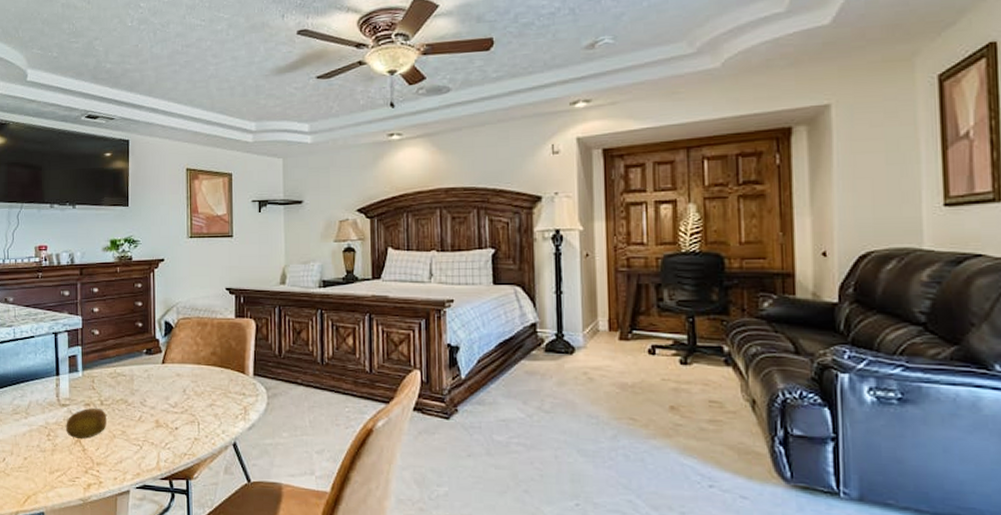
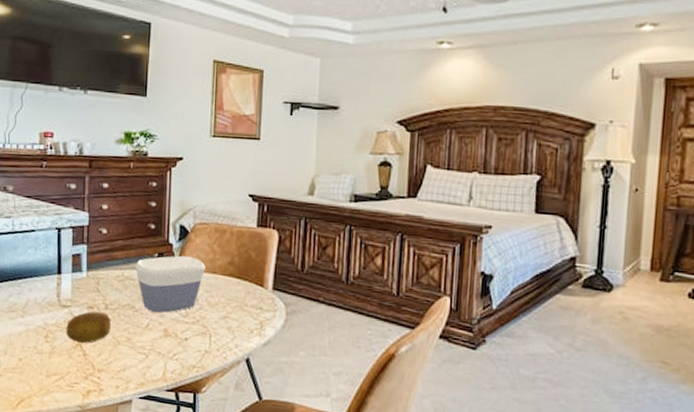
bowl: none [126,349,190,406] -> present [135,255,205,313]

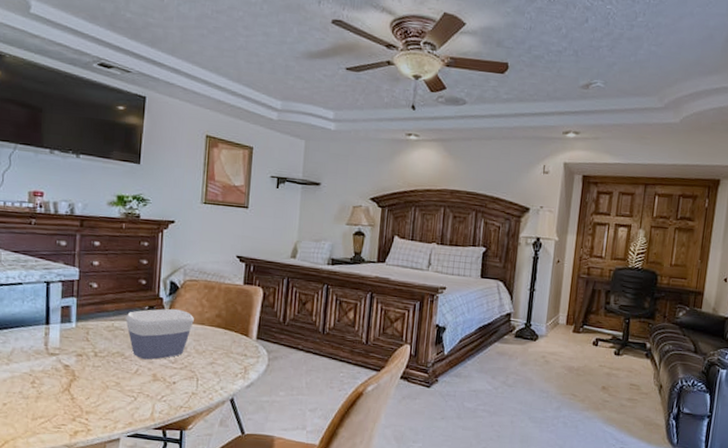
fruit: present [66,311,111,343] -> none [53,359,100,388]

